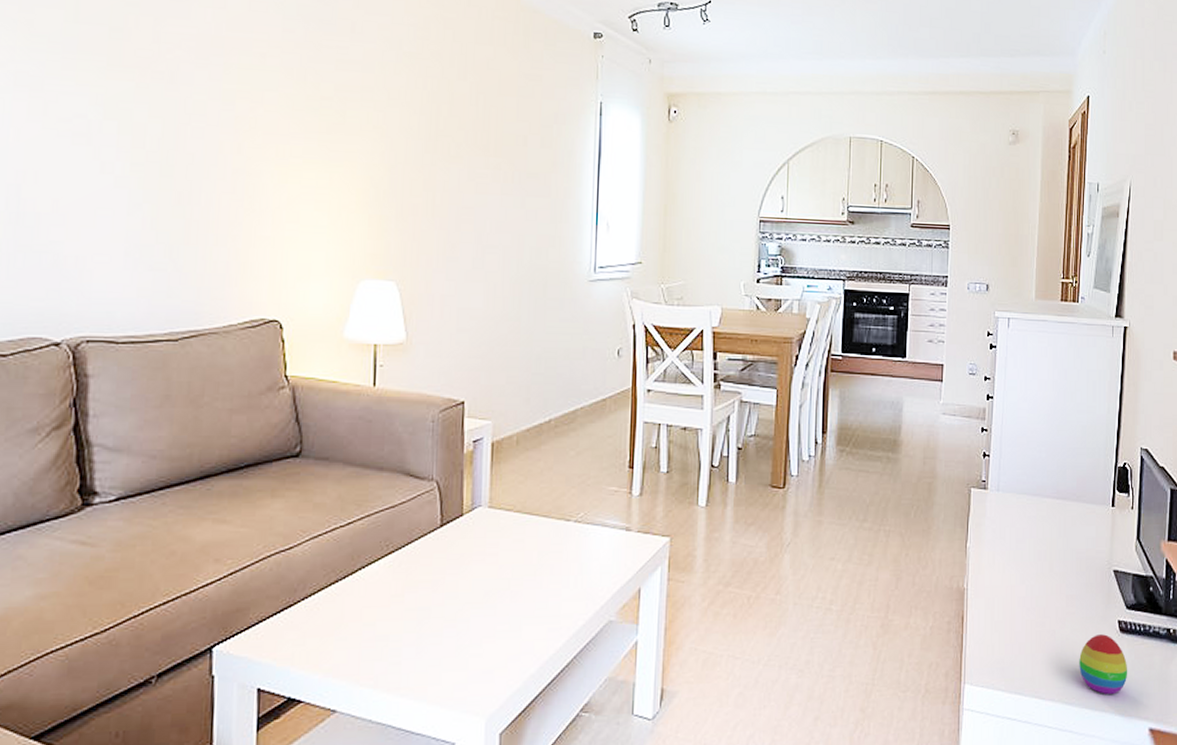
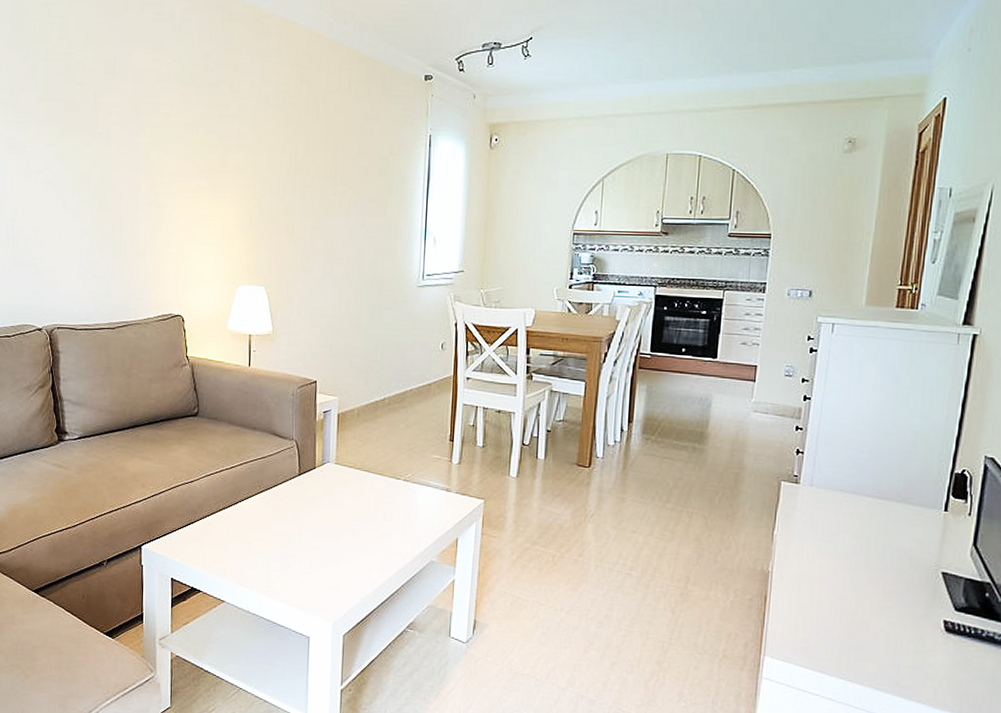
decorative egg: present [1079,634,1128,695] -> none [894,630,953,689]

